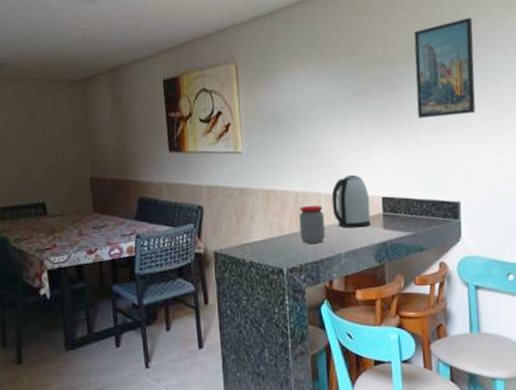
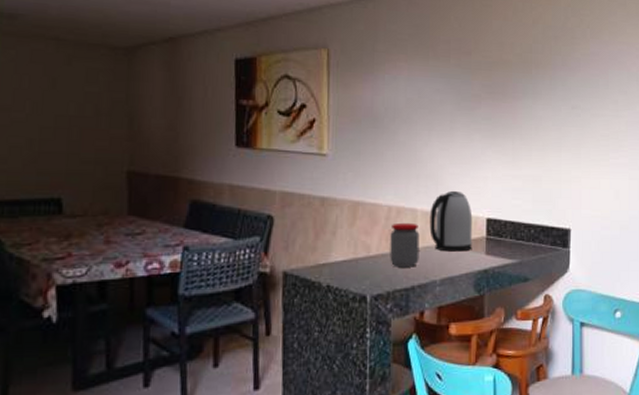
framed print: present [414,17,476,118] -> none [532,29,596,134]

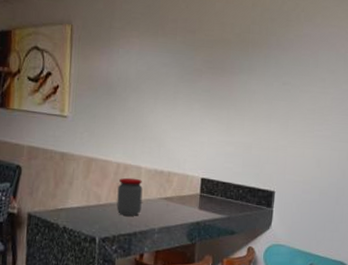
kettle: present [429,190,473,252] -> none [151,152,189,206]

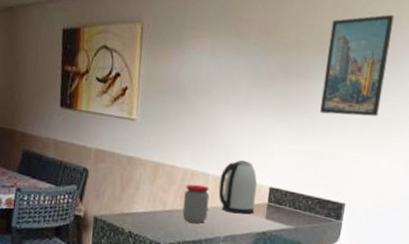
kettle: none [151,152,189,206] -> present [218,159,258,215]
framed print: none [246,13,309,107] -> present [320,14,394,117]

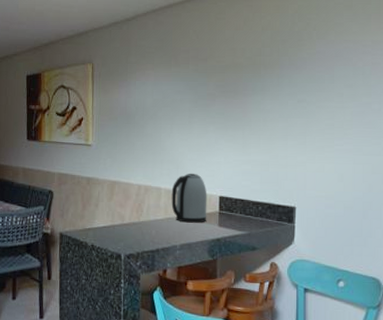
jar: present [182,184,210,224] -> none [139,198,163,234]
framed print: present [320,14,394,117] -> none [261,31,322,125]

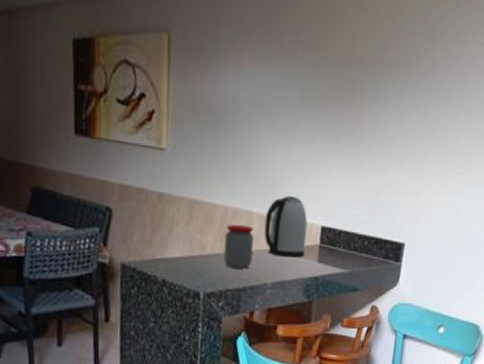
jar: none [139,198,163,234] -> present [223,224,254,269]

